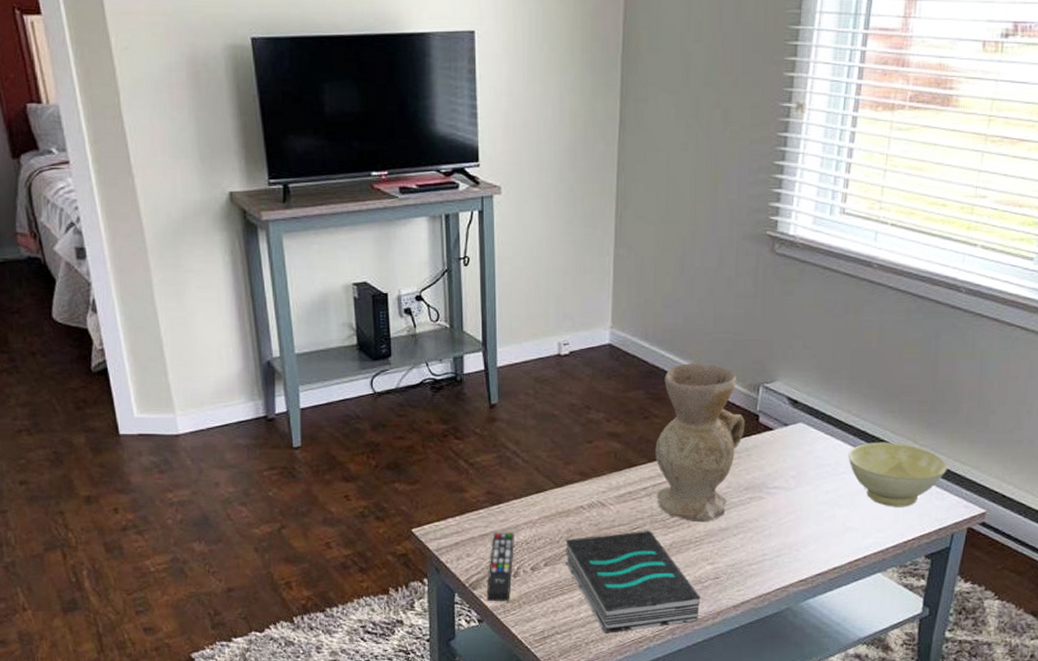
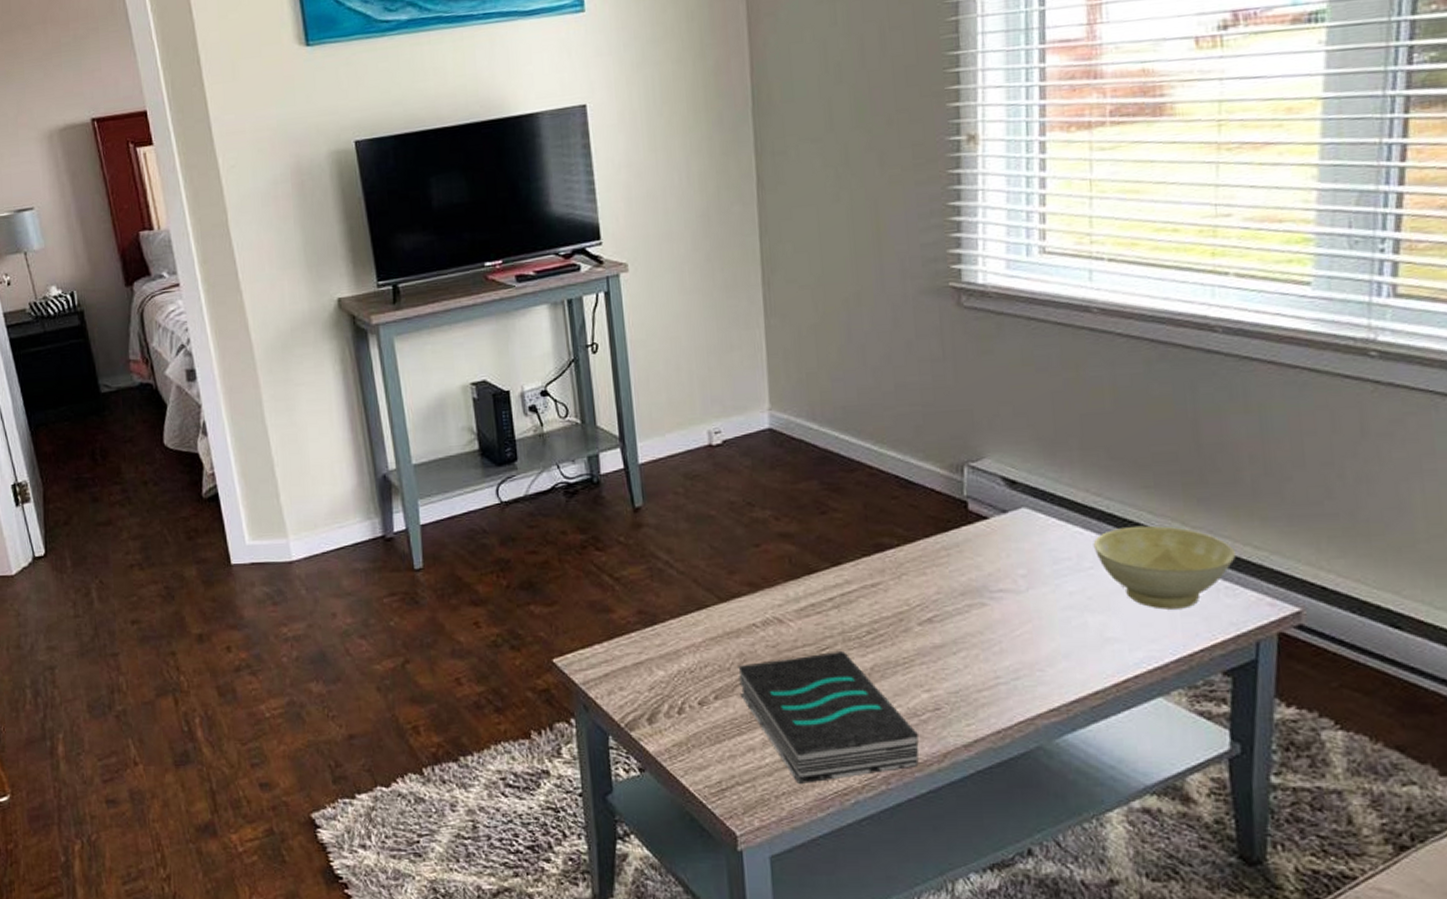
remote control: present [486,532,514,602] -> none [646,659,676,746]
vase: present [655,363,745,523] -> none [838,443,951,639]

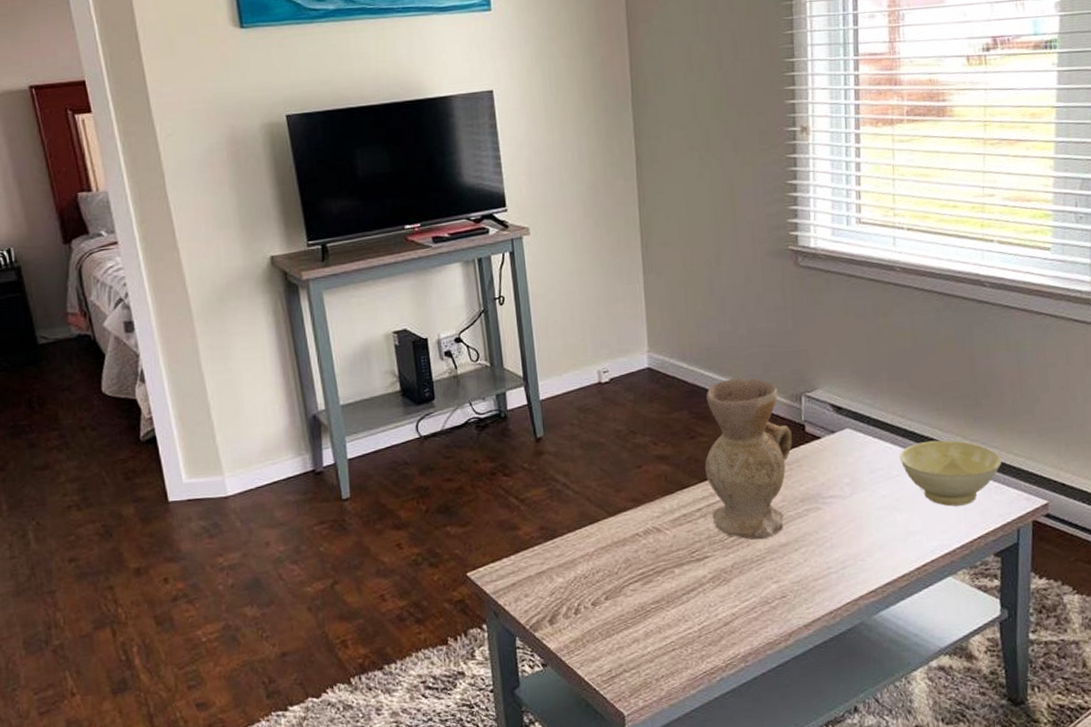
book: present [738,652,919,784] -> none [624,553,770,667]
vase: none [838,443,951,639] -> present [705,378,792,540]

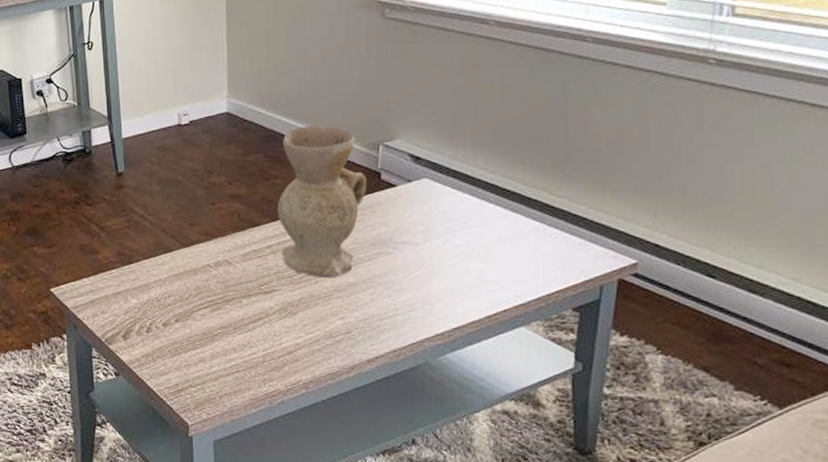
bowl: present [899,440,1002,507] -> none [478,194,589,260]

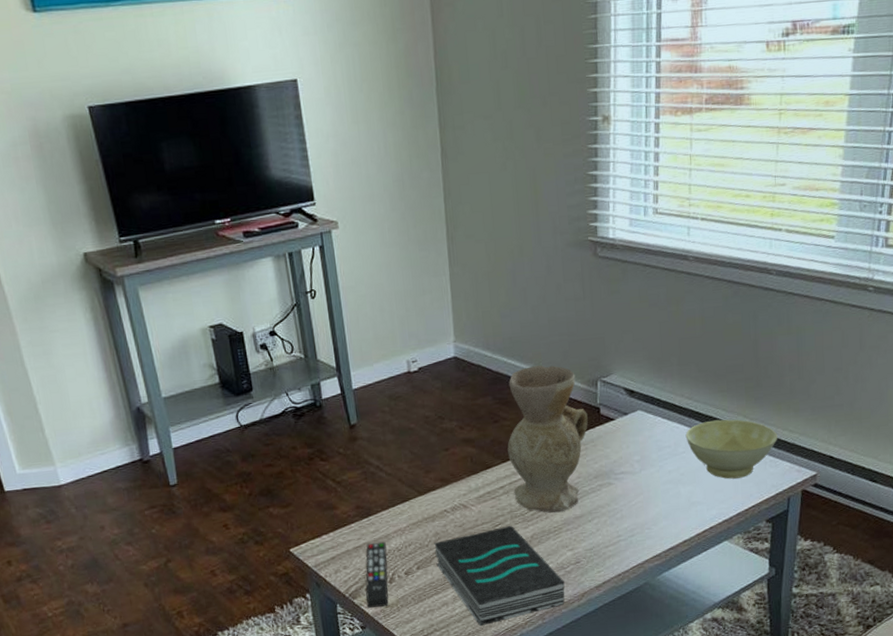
remote control: none [121,290,146,356] -> present [366,541,389,608]
book: none [194,287,333,387] -> present [434,526,565,626]
bowl: none [478,194,589,260] -> present [685,419,777,479]

